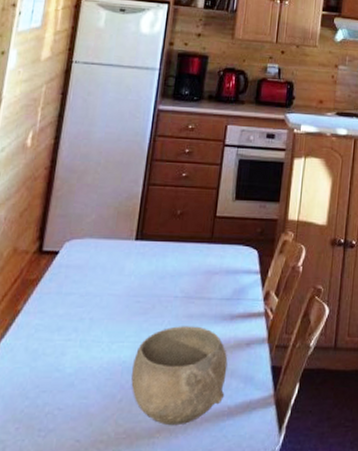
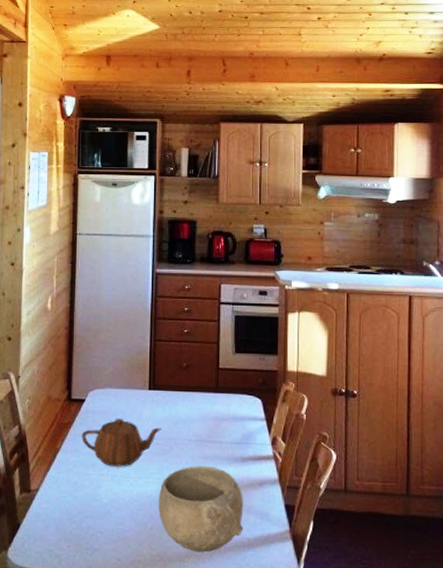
teapot: none [49,272,145,330] -> present [81,418,161,467]

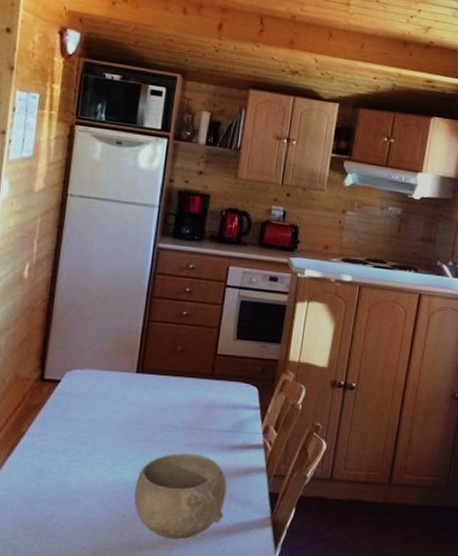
teapot: present [81,418,161,467] -> none [52,401,146,453]

